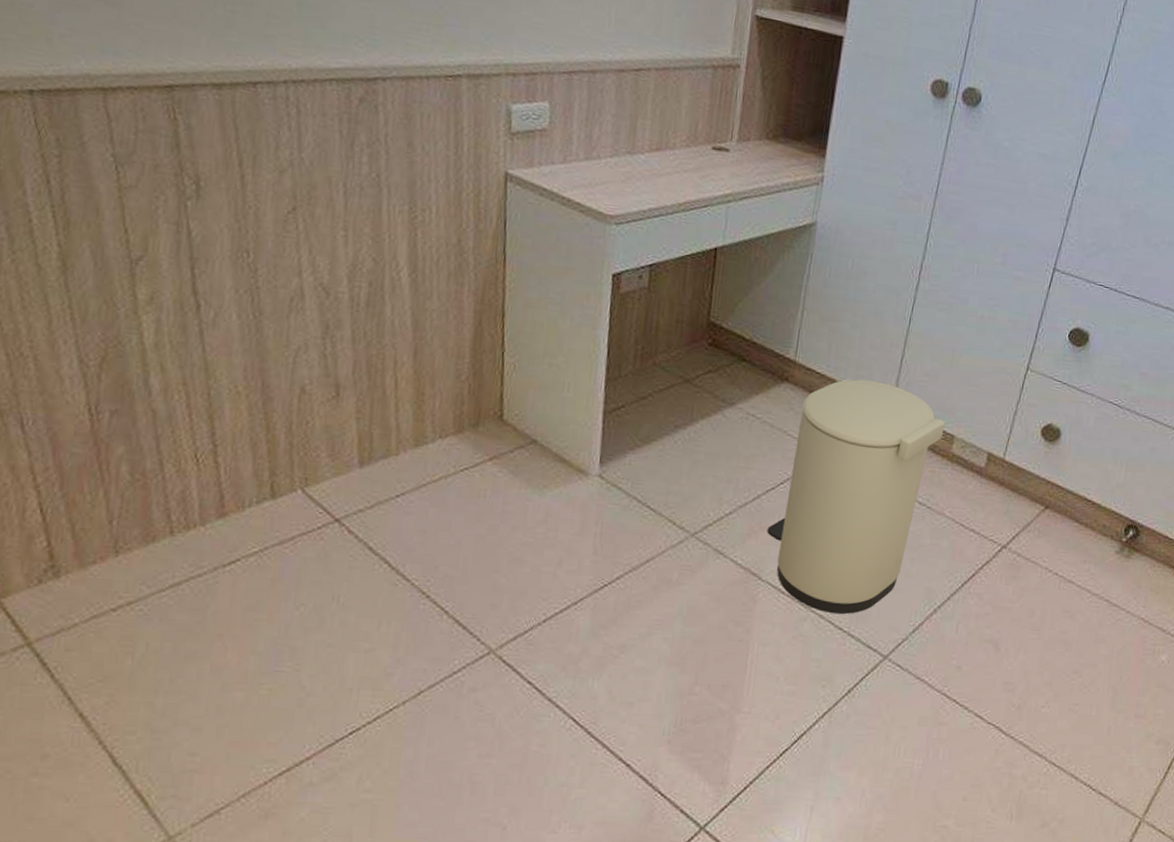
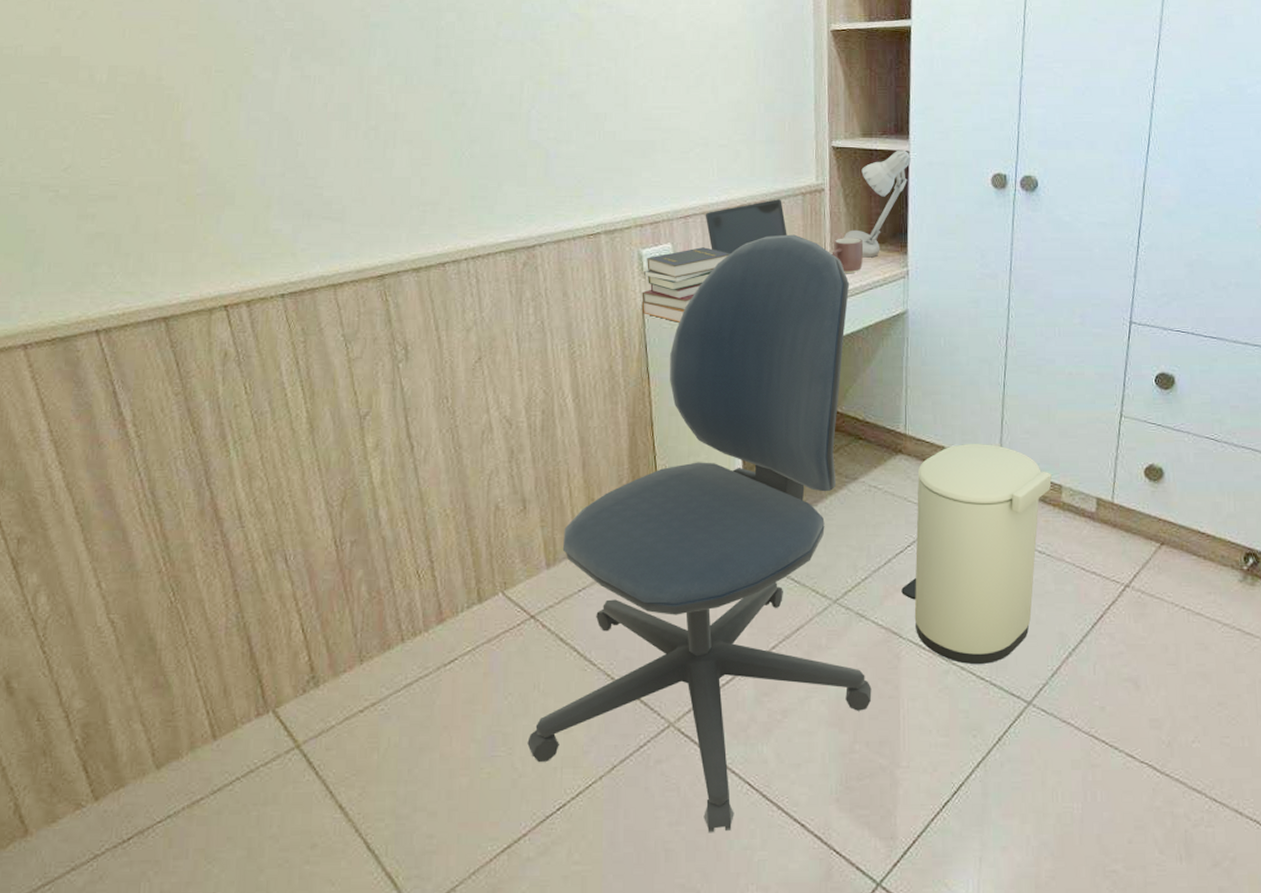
office chair: none [319,111,755,768] -> present [527,234,872,833]
books: none [504,112,620,199] -> present [641,247,731,322]
laptop: none [593,68,753,176] -> present [705,199,847,279]
mug: none [738,126,777,171] -> present [832,238,864,273]
desk lamp: none [755,32,845,156] -> present [843,150,911,258]

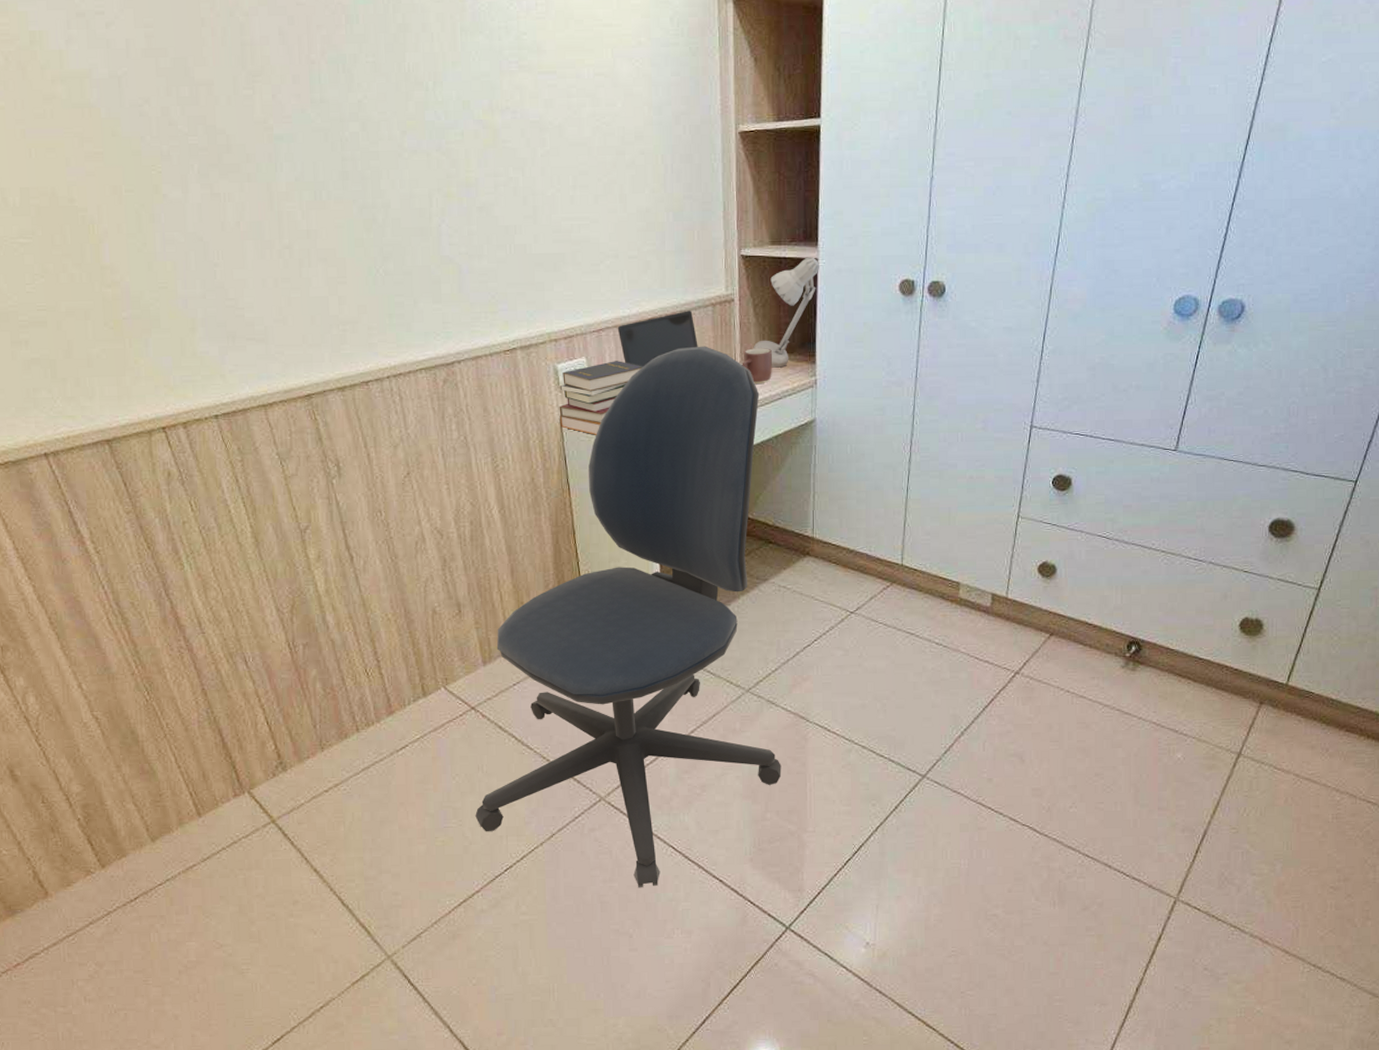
pedal bin: present [901,444,1052,664] -> none [808,545,950,743]

